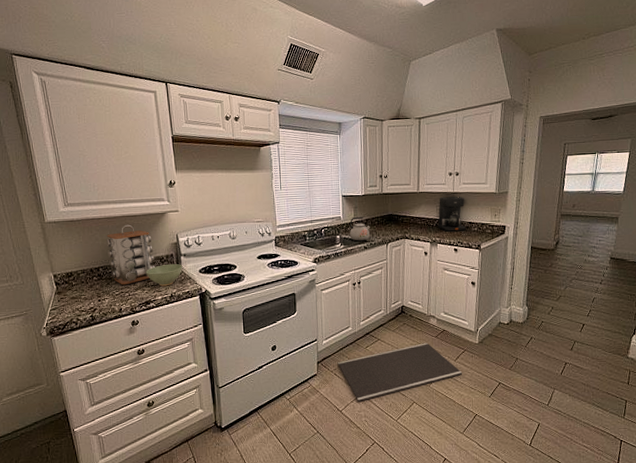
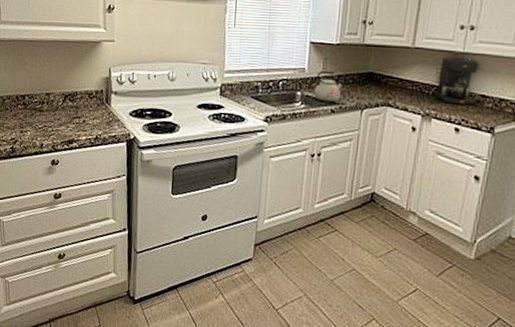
spice rack: present [106,224,155,285] -> none [35,50,83,119]
bowl: present [145,263,183,287] -> none [72,100,113,126]
door mat: present [337,343,462,403] -> none [279,245,445,305]

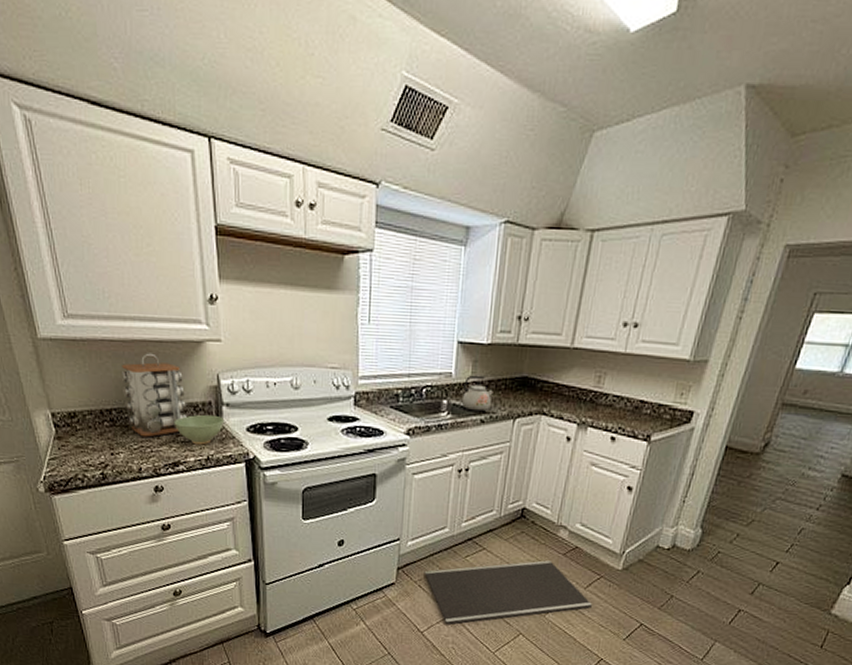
spice rack: none [35,50,83,119] -> present [121,353,187,437]
bowl: none [72,100,113,126] -> present [173,414,225,445]
door mat: none [279,245,445,305] -> present [424,560,592,625]
coffee maker: present [435,56,478,106] -> none [592,358,640,412]

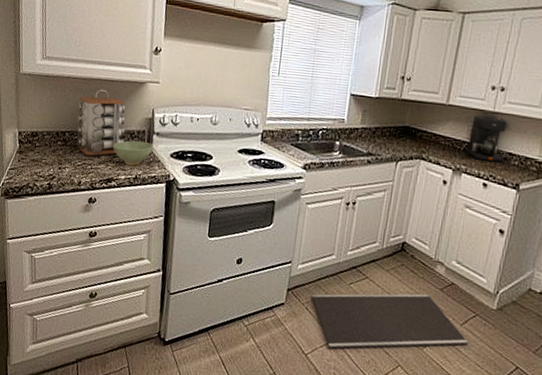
kettle: present [461,375,493,412] -> none [351,122,379,154]
coffee maker: none [592,358,640,412] -> present [466,114,507,163]

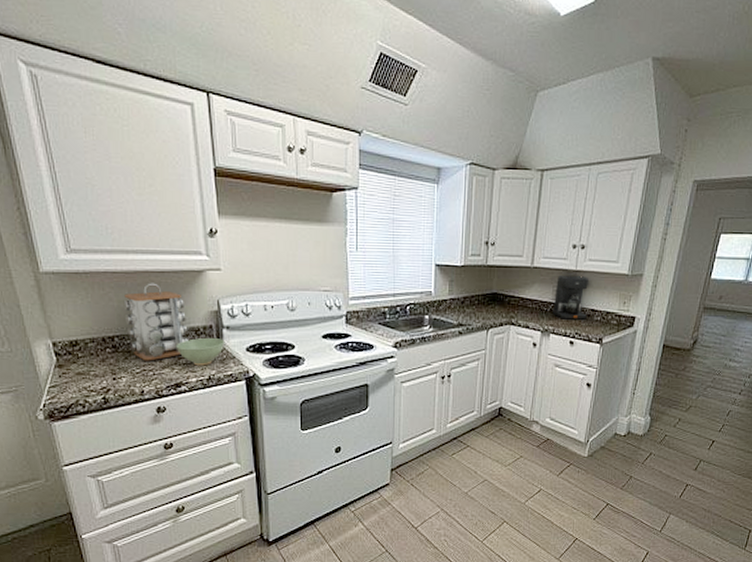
door mat: present [311,293,468,350] -> none [415,453,564,519]

